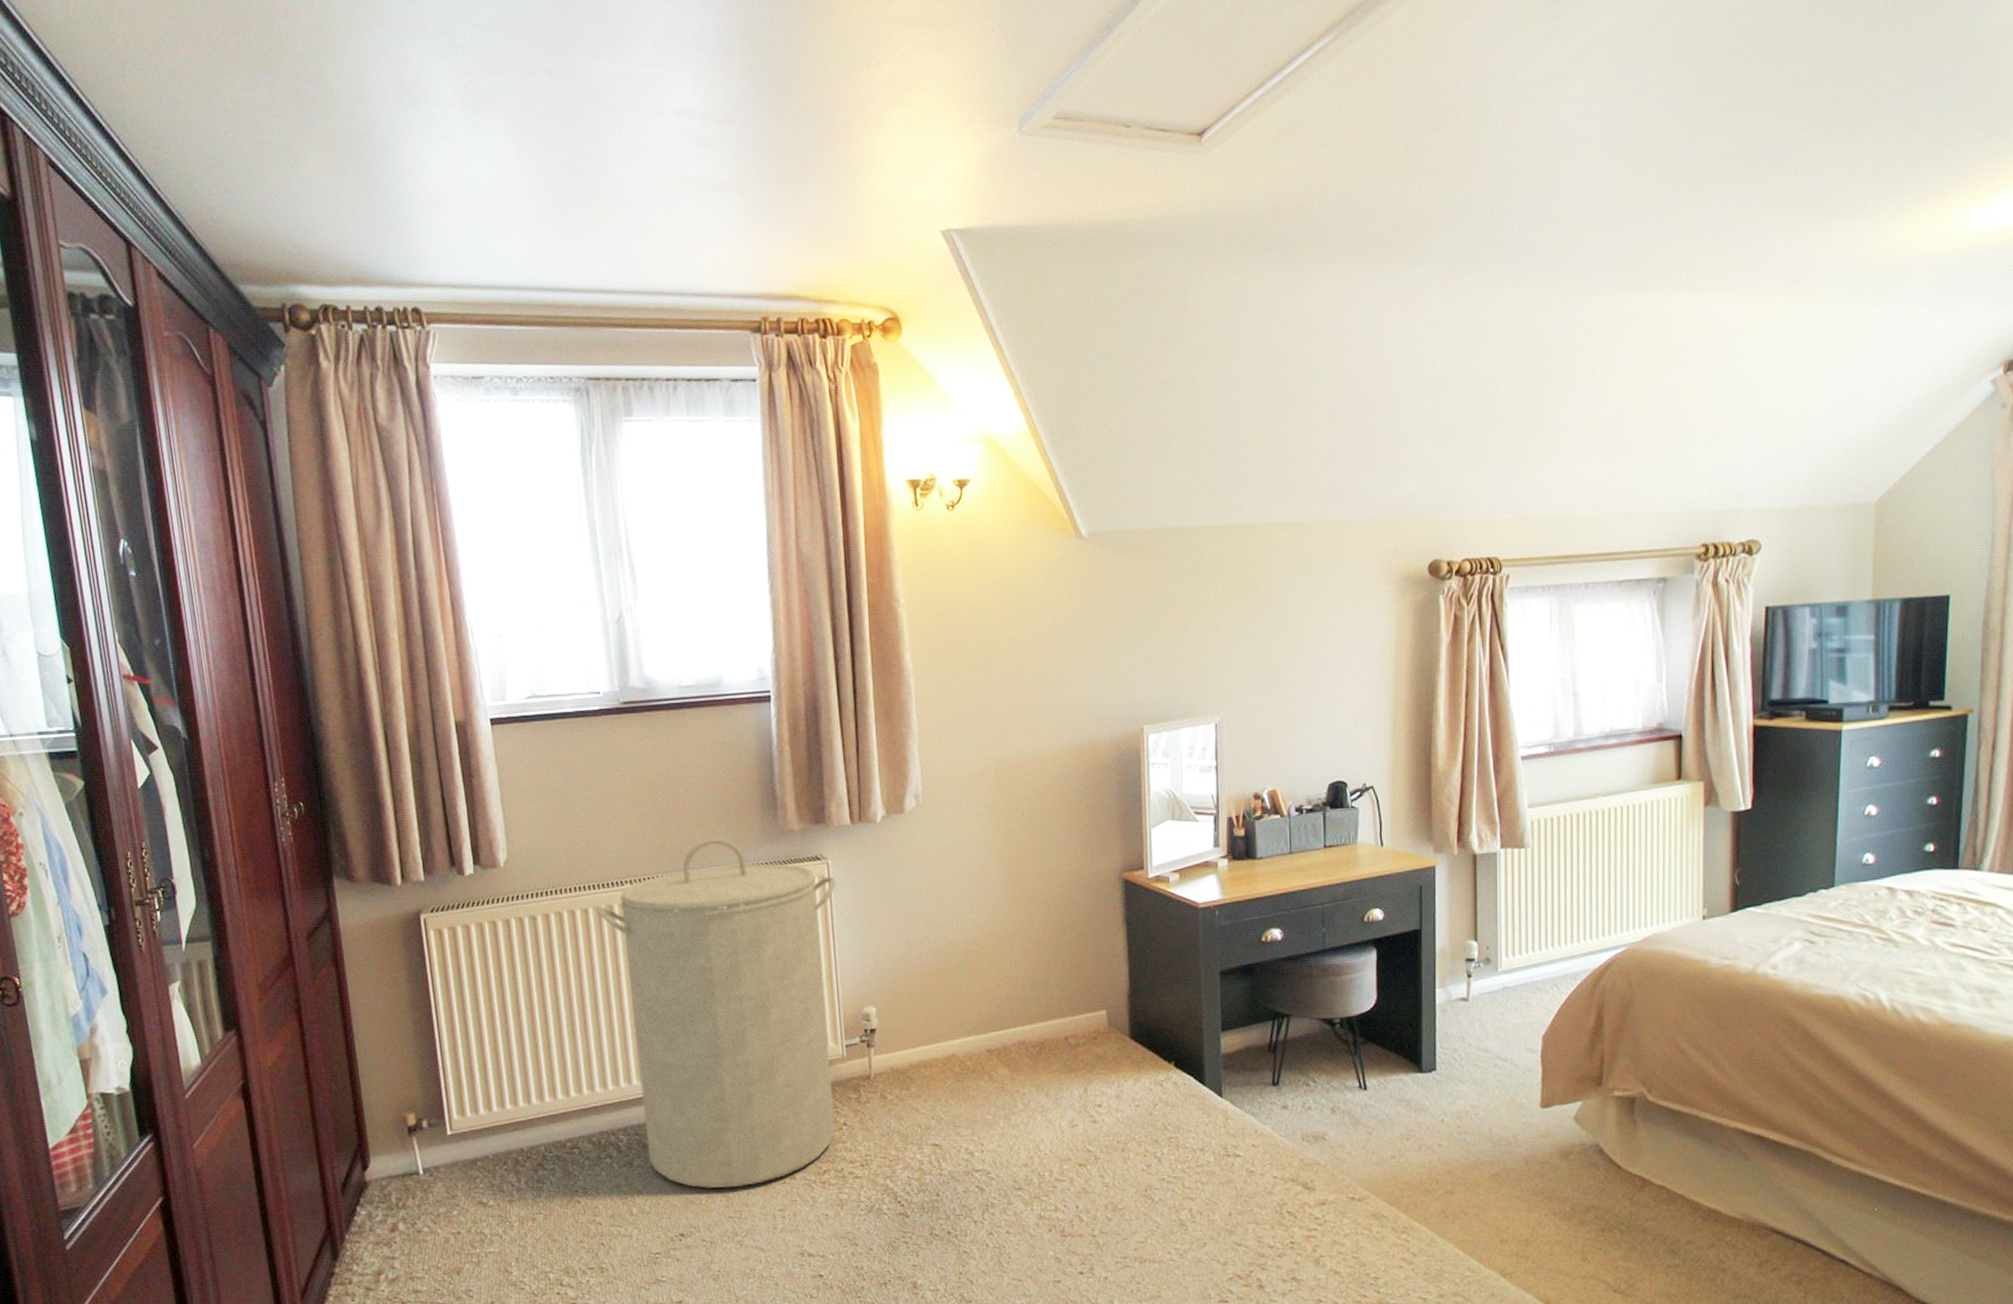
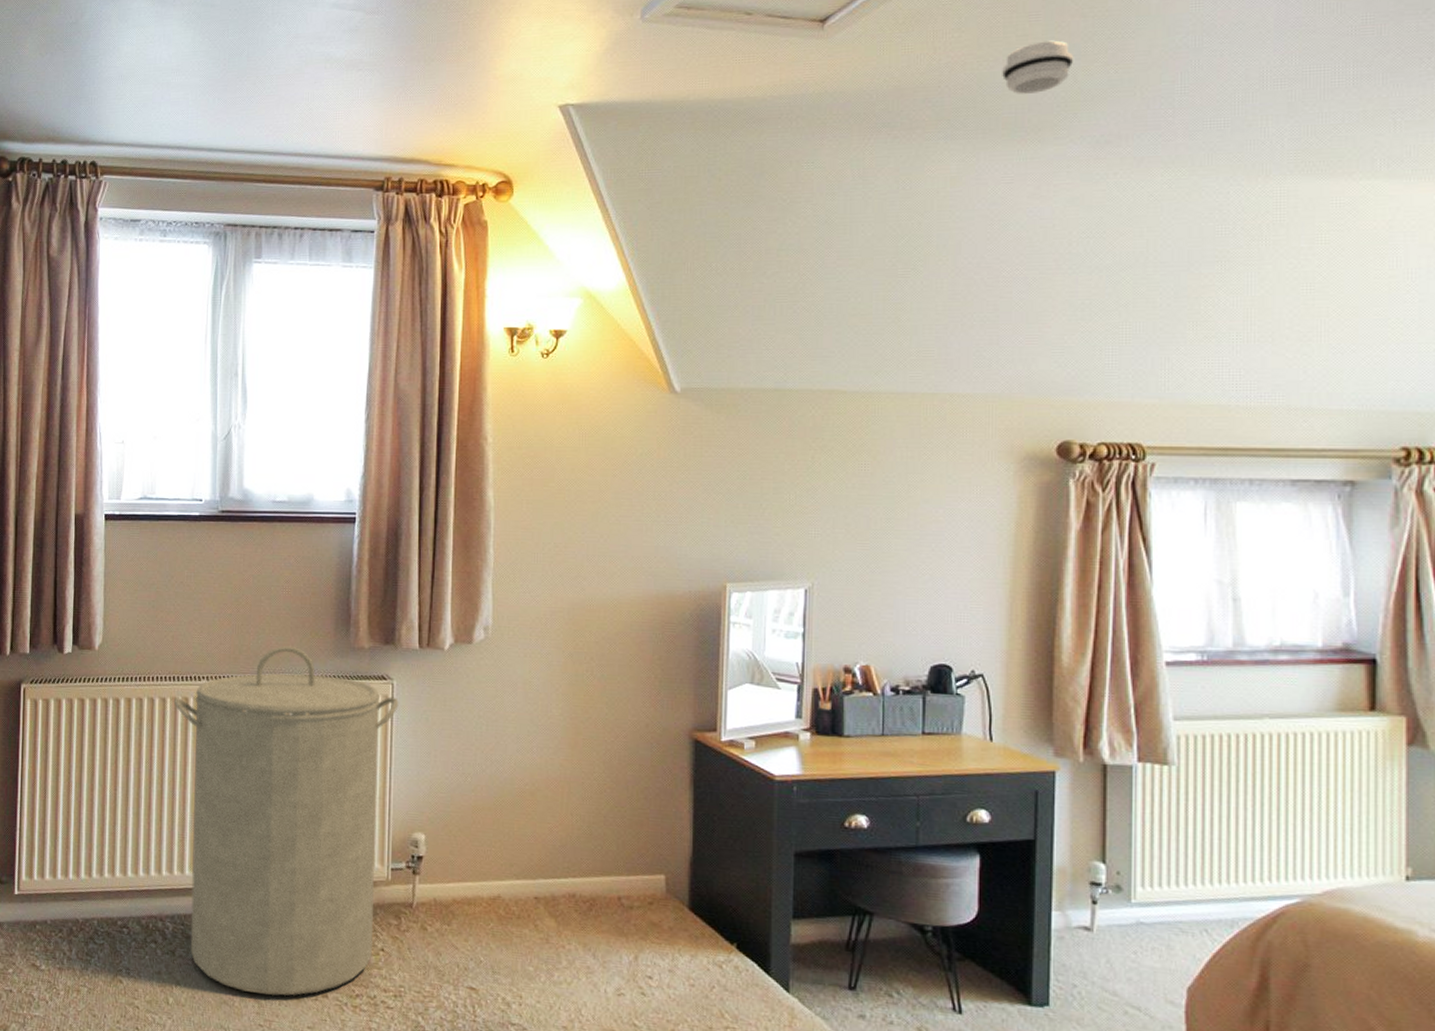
smoke detector: none [1369,155,1433,213] -> present [1002,40,1074,94]

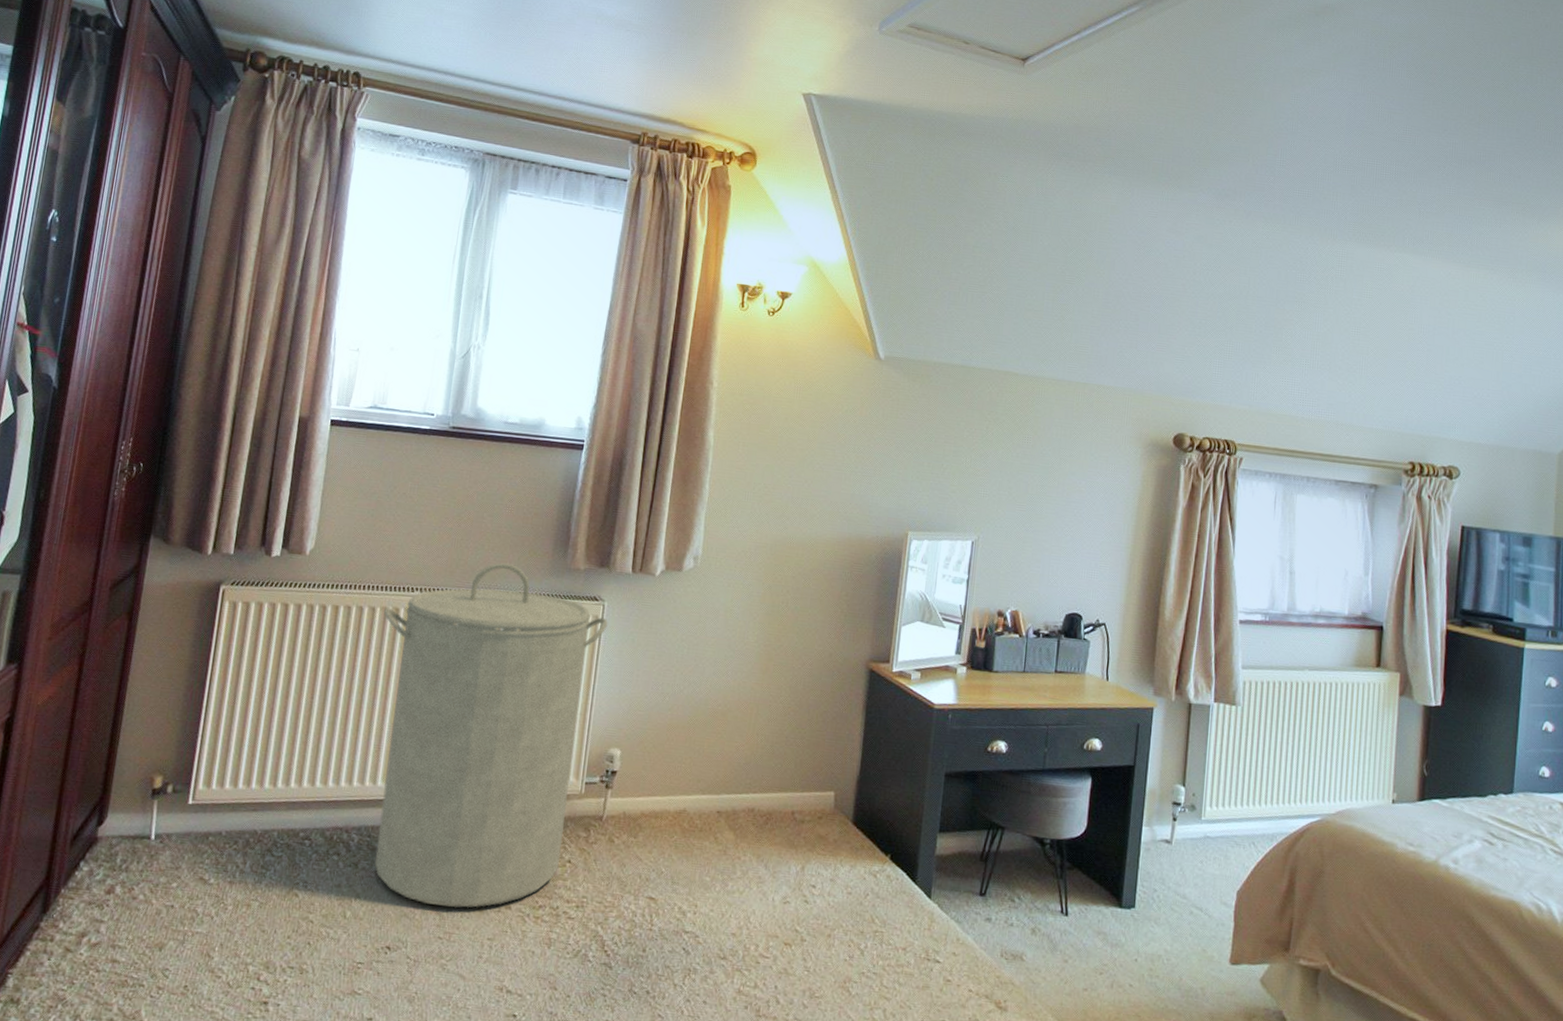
smoke detector: present [1002,40,1074,94] -> none [1155,107,1208,148]

